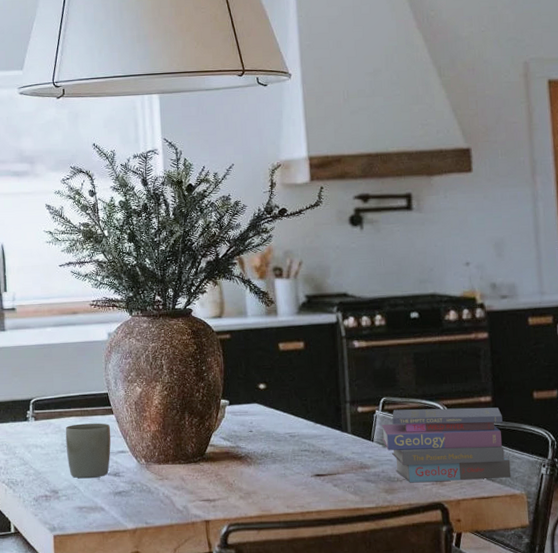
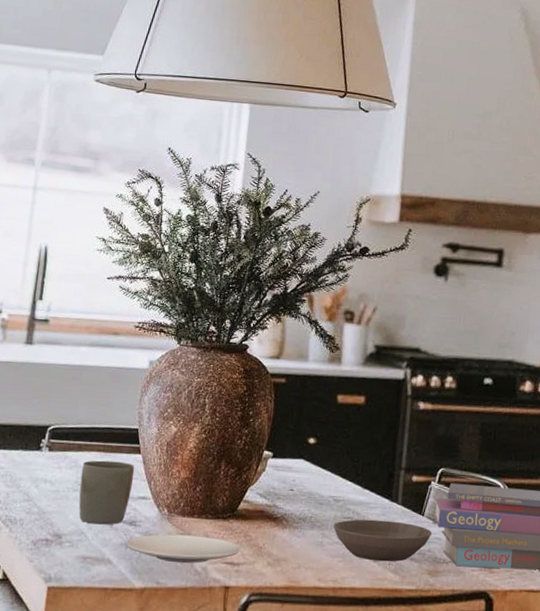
plate: none [114,479,214,505] -> present [126,534,240,564]
bowl: none [293,449,384,486] -> present [333,519,433,562]

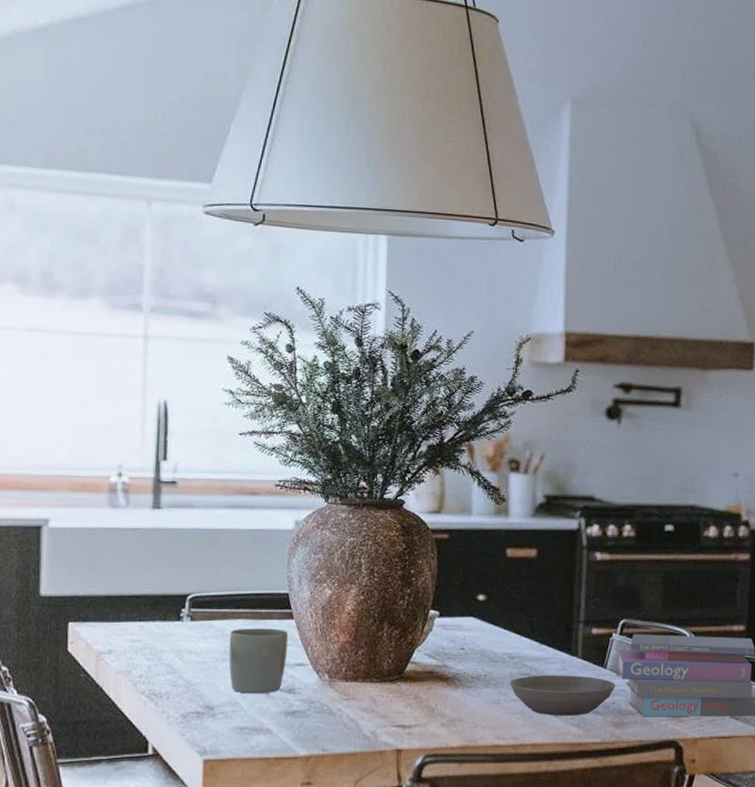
plate: present [126,534,240,564] -> none [286,700,411,729]

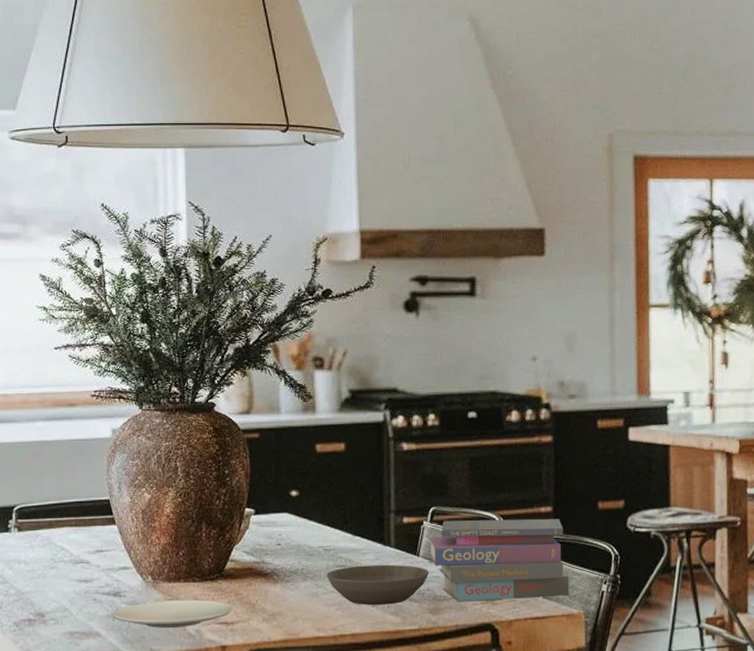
mug: present [228,628,289,694] -> none [55,534,112,599]
plate: none [286,700,411,729] -> present [113,599,233,629]

